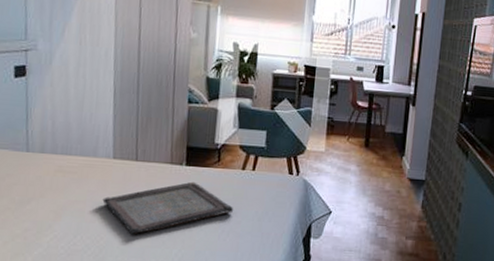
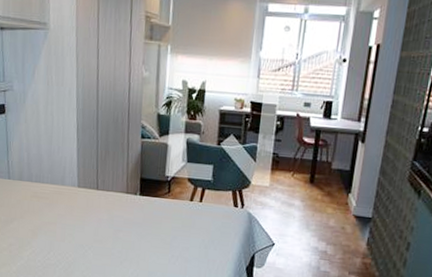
serving tray: present [102,181,234,234] -> none [70,210,183,254]

